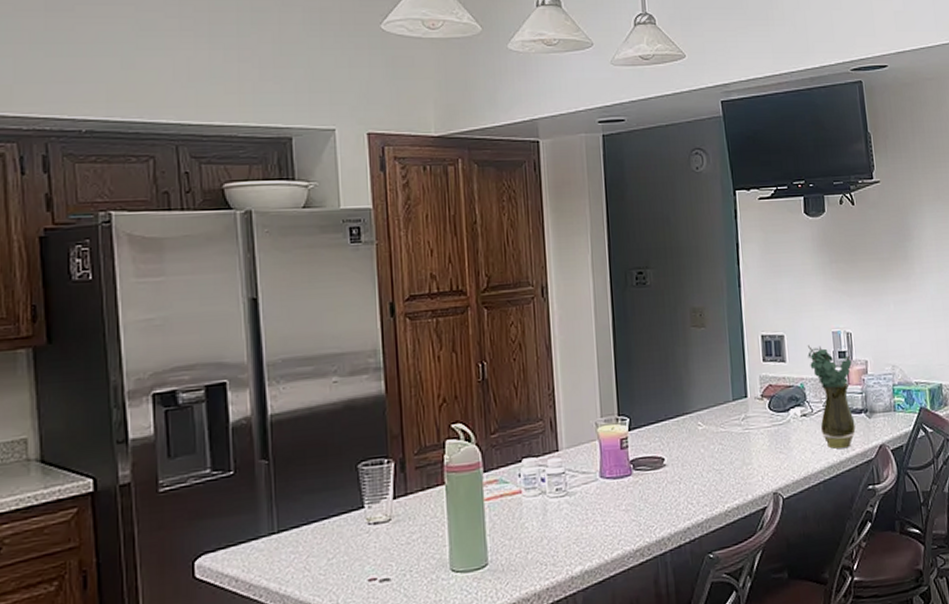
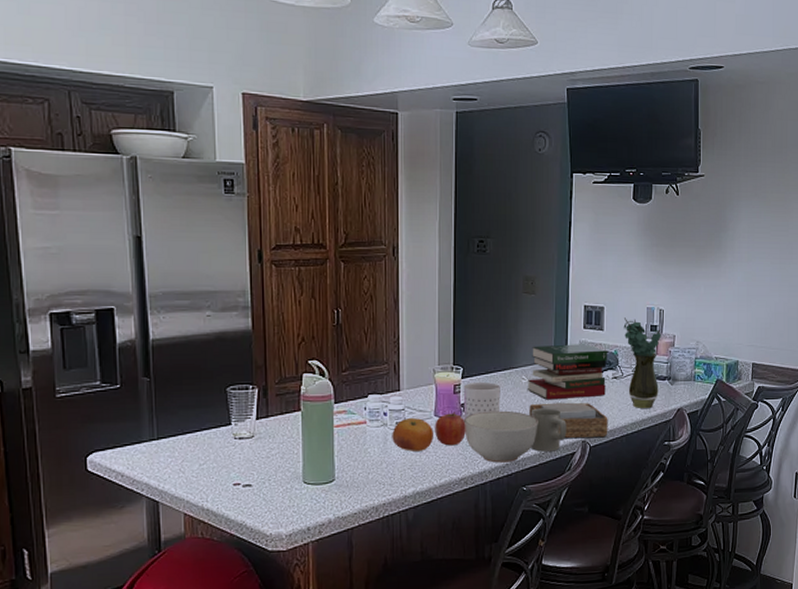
fruit: none [552,481,601,522] -> present [392,418,433,451]
fruit: none [601,471,638,512] -> present [435,412,466,446]
mug: none [631,432,676,479] -> present [463,382,500,420]
bowl: none [634,464,721,528] -> present [463,410,538,463]
books: none [704,379,795,448] -> present [527,344,607,400]
napkin holder: none [709,446,802,492] -> present [529,402,608,439]
cup: none [711,456,755,510] -> present [531,408,567,452]

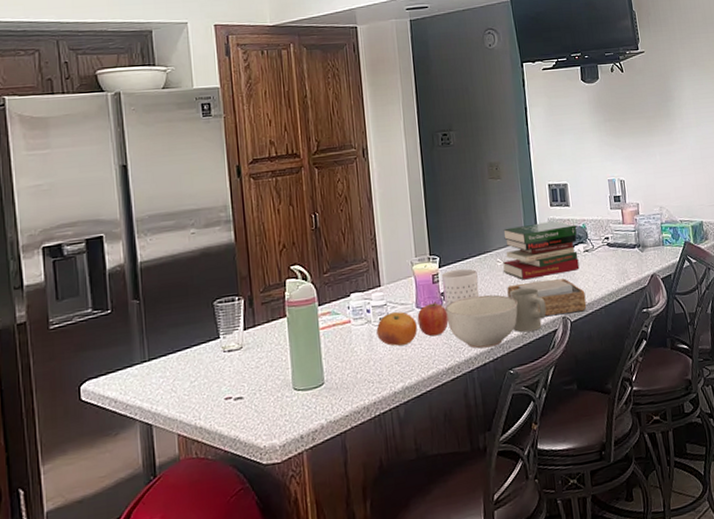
vase: present [623,317,661,408] -> none [588,191,631,279]

